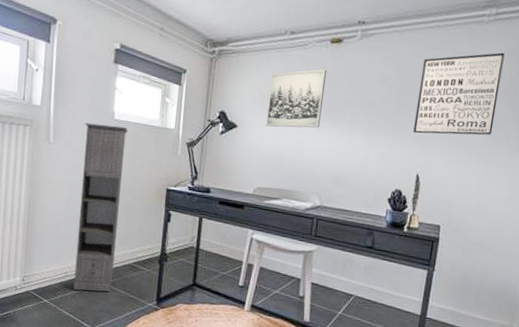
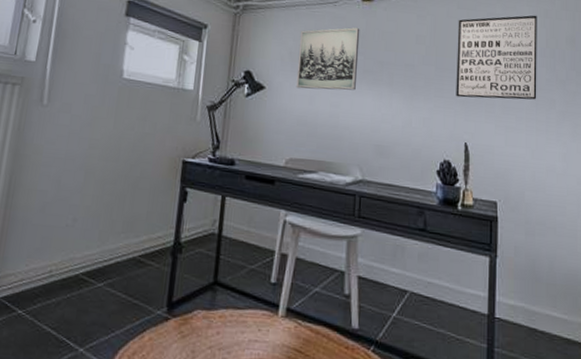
storage cabinet: present [73,123,128,292] -> none [59,82,138,297]

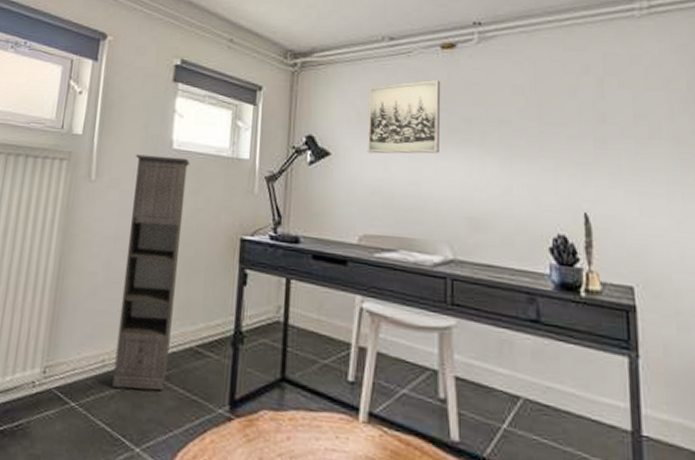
storage cabinet: none [59,82,138,297] -> present [112,154,189,391]
wall art: present [456,15,537,100] -> none [565,52,680,158]

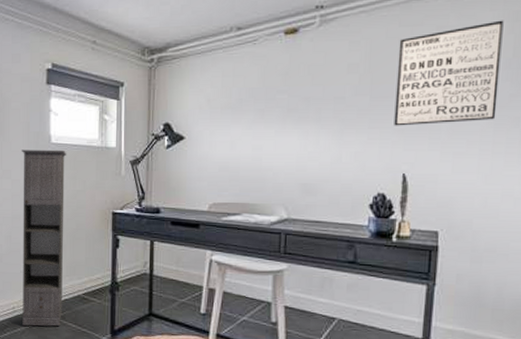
wall art: present [366,80,441,154] -> none [216,65,283,135]
wall art: none [565,52,680,158] -> present [394,20,504,126]

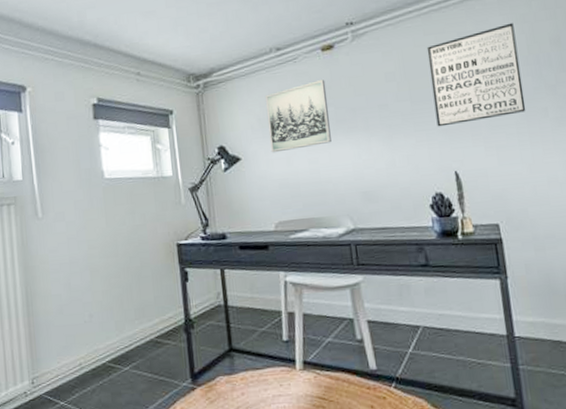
storage cabinet: present [22,149,66,327] -> none [74,185,135,383]
wall art: none [216,65,283,135] -> present [265,80,332,153]

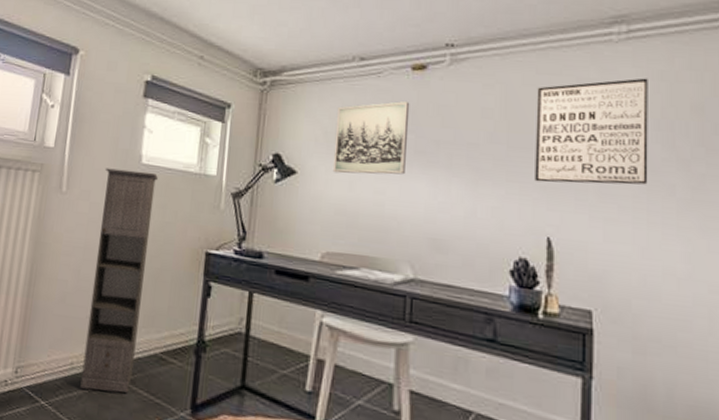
storage cabinet: none [74,185,135,383] -> present [80,168,158,393]

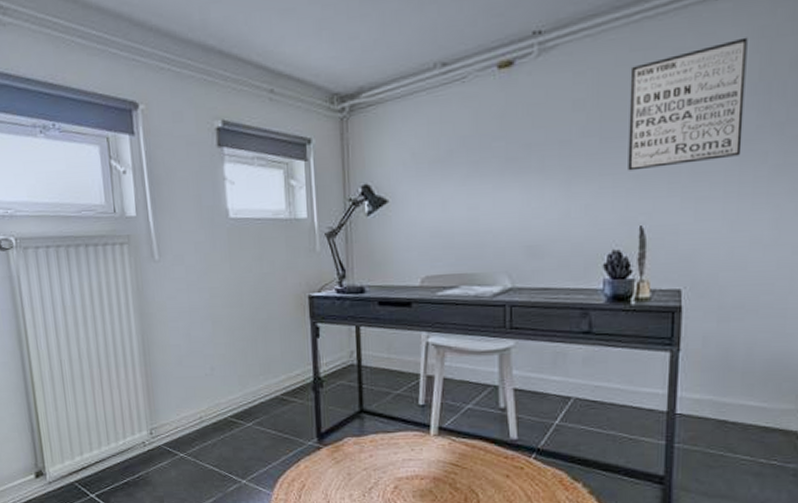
storage cabinet: present [80,168,158,393] -> none [194,226,259,437]
wall art: present [332,101,410,175] -> none [422,106,499,196]

